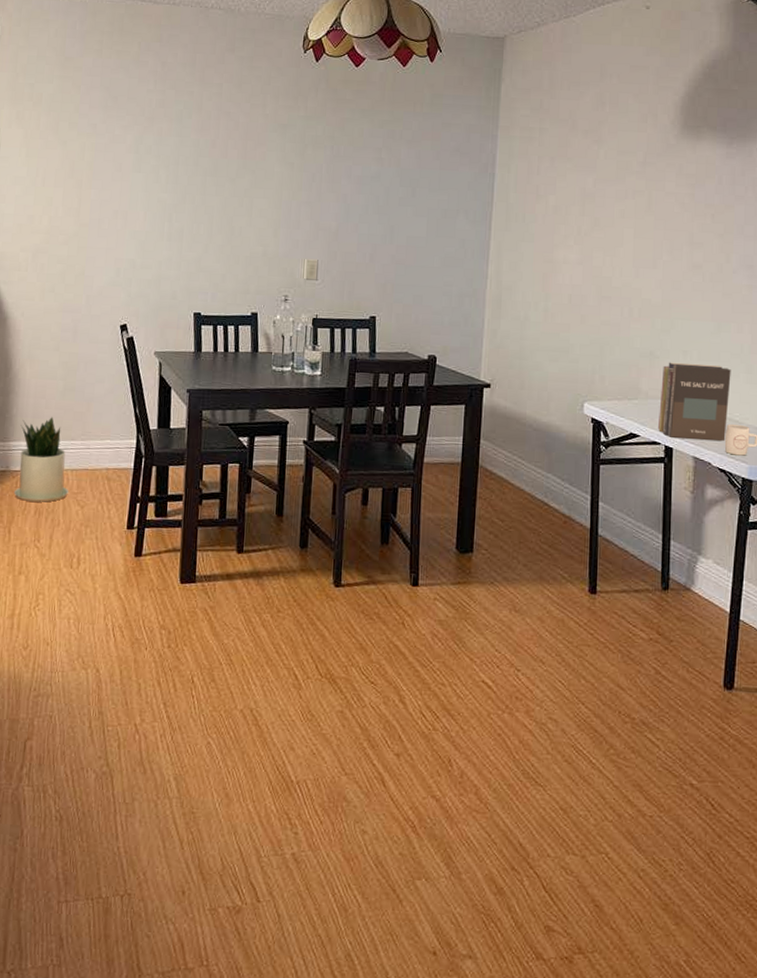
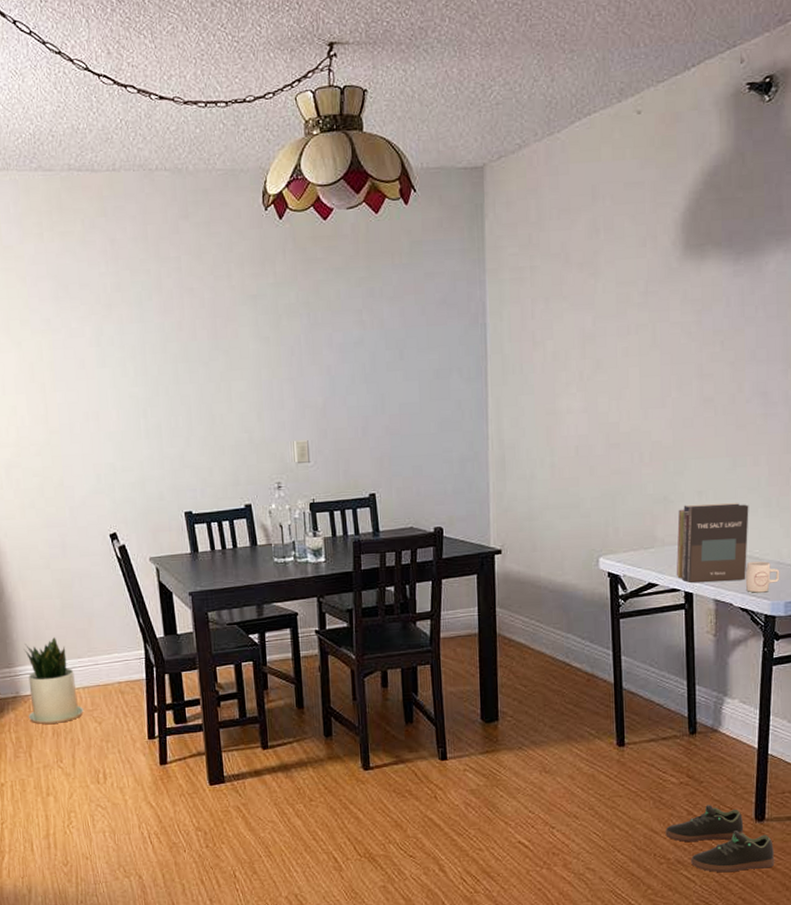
shoe: none [631,666,742,742] -> present [665,805,775,873]

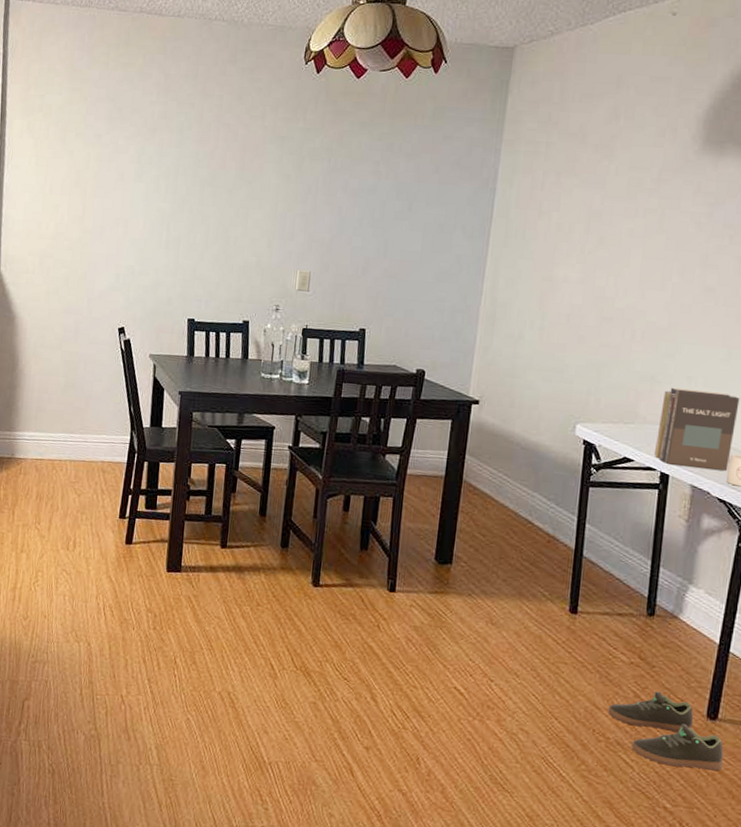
planter: present [23,637,83,724] -> none [18,411,67,489]

